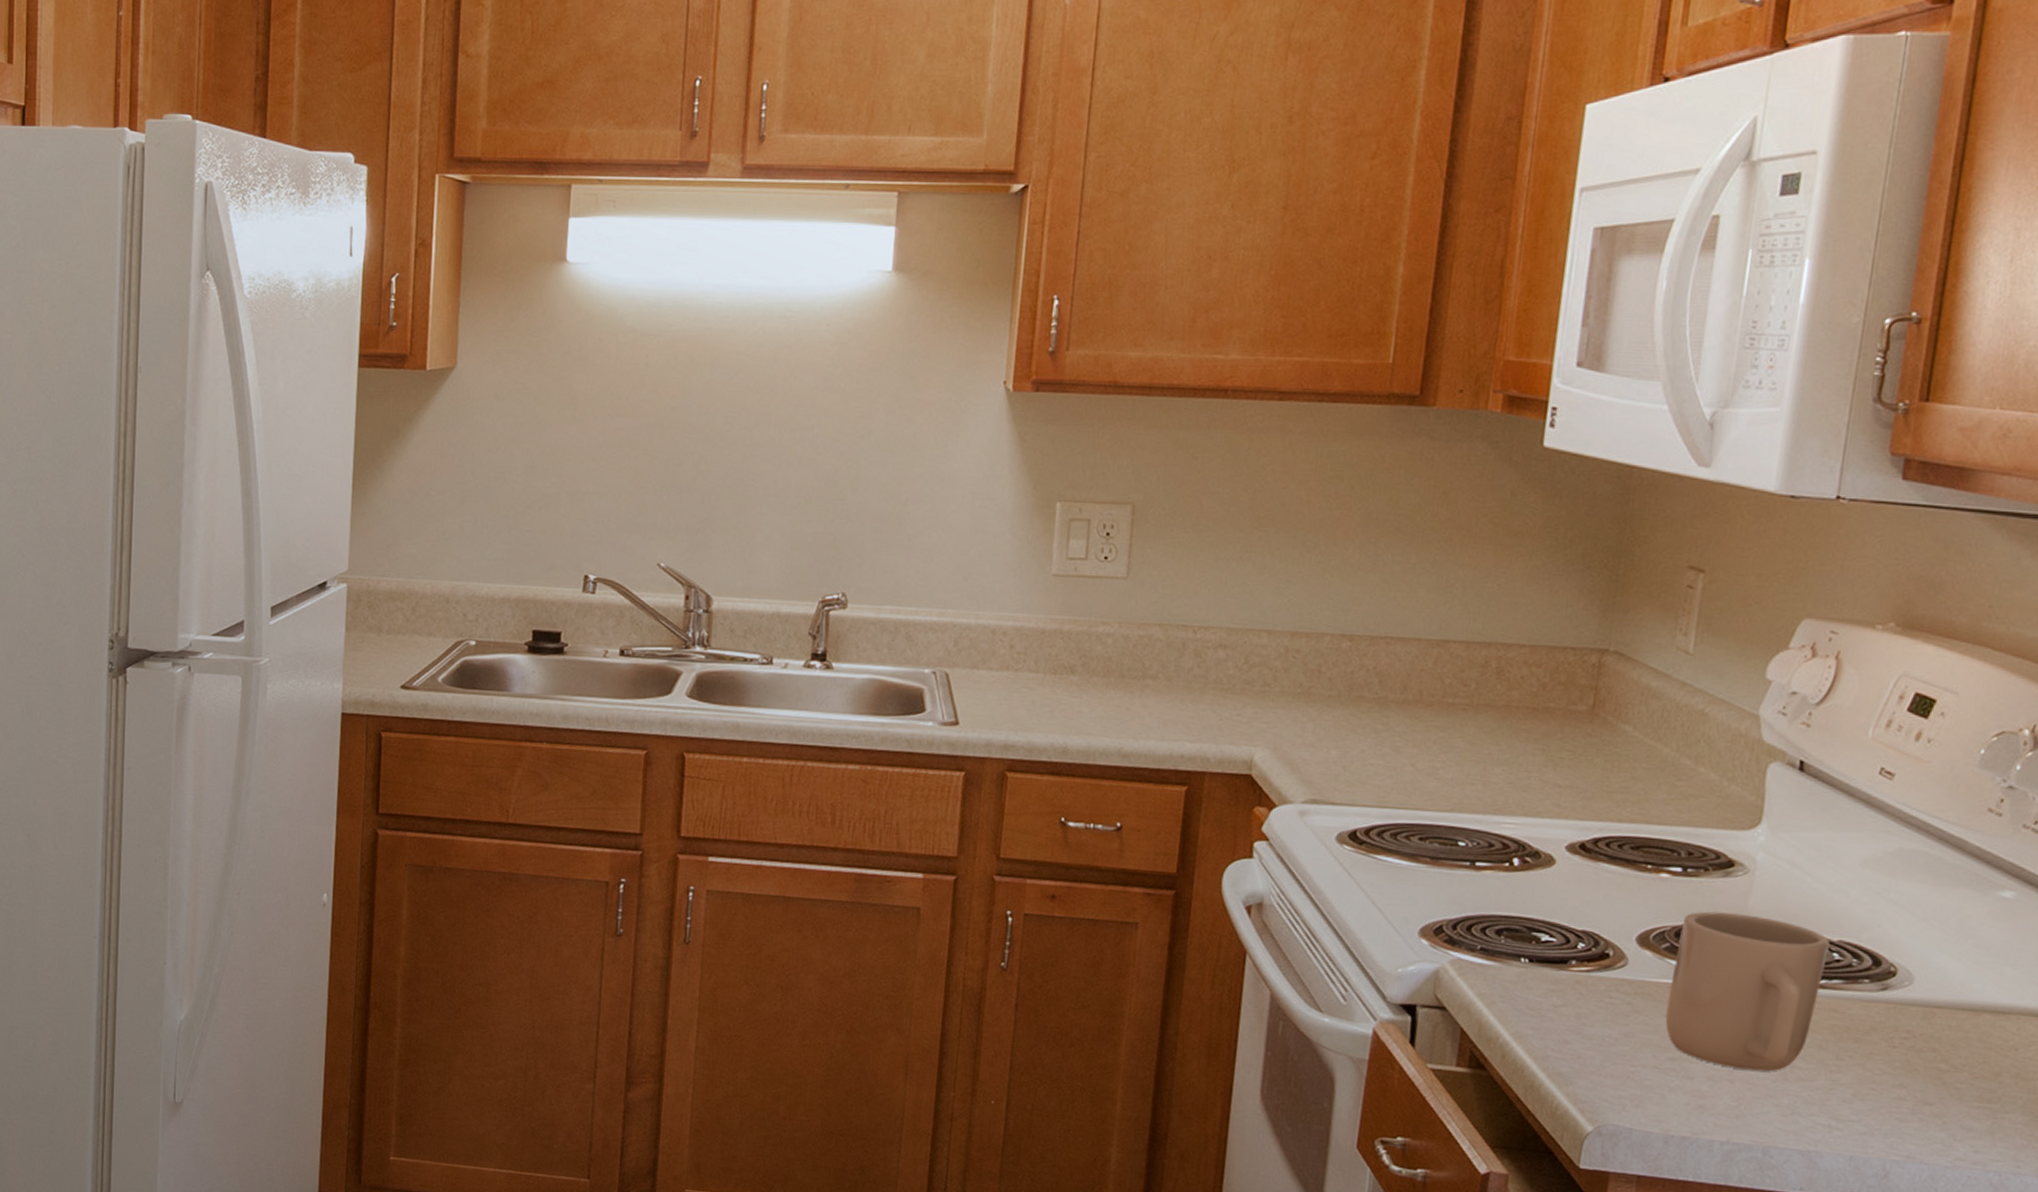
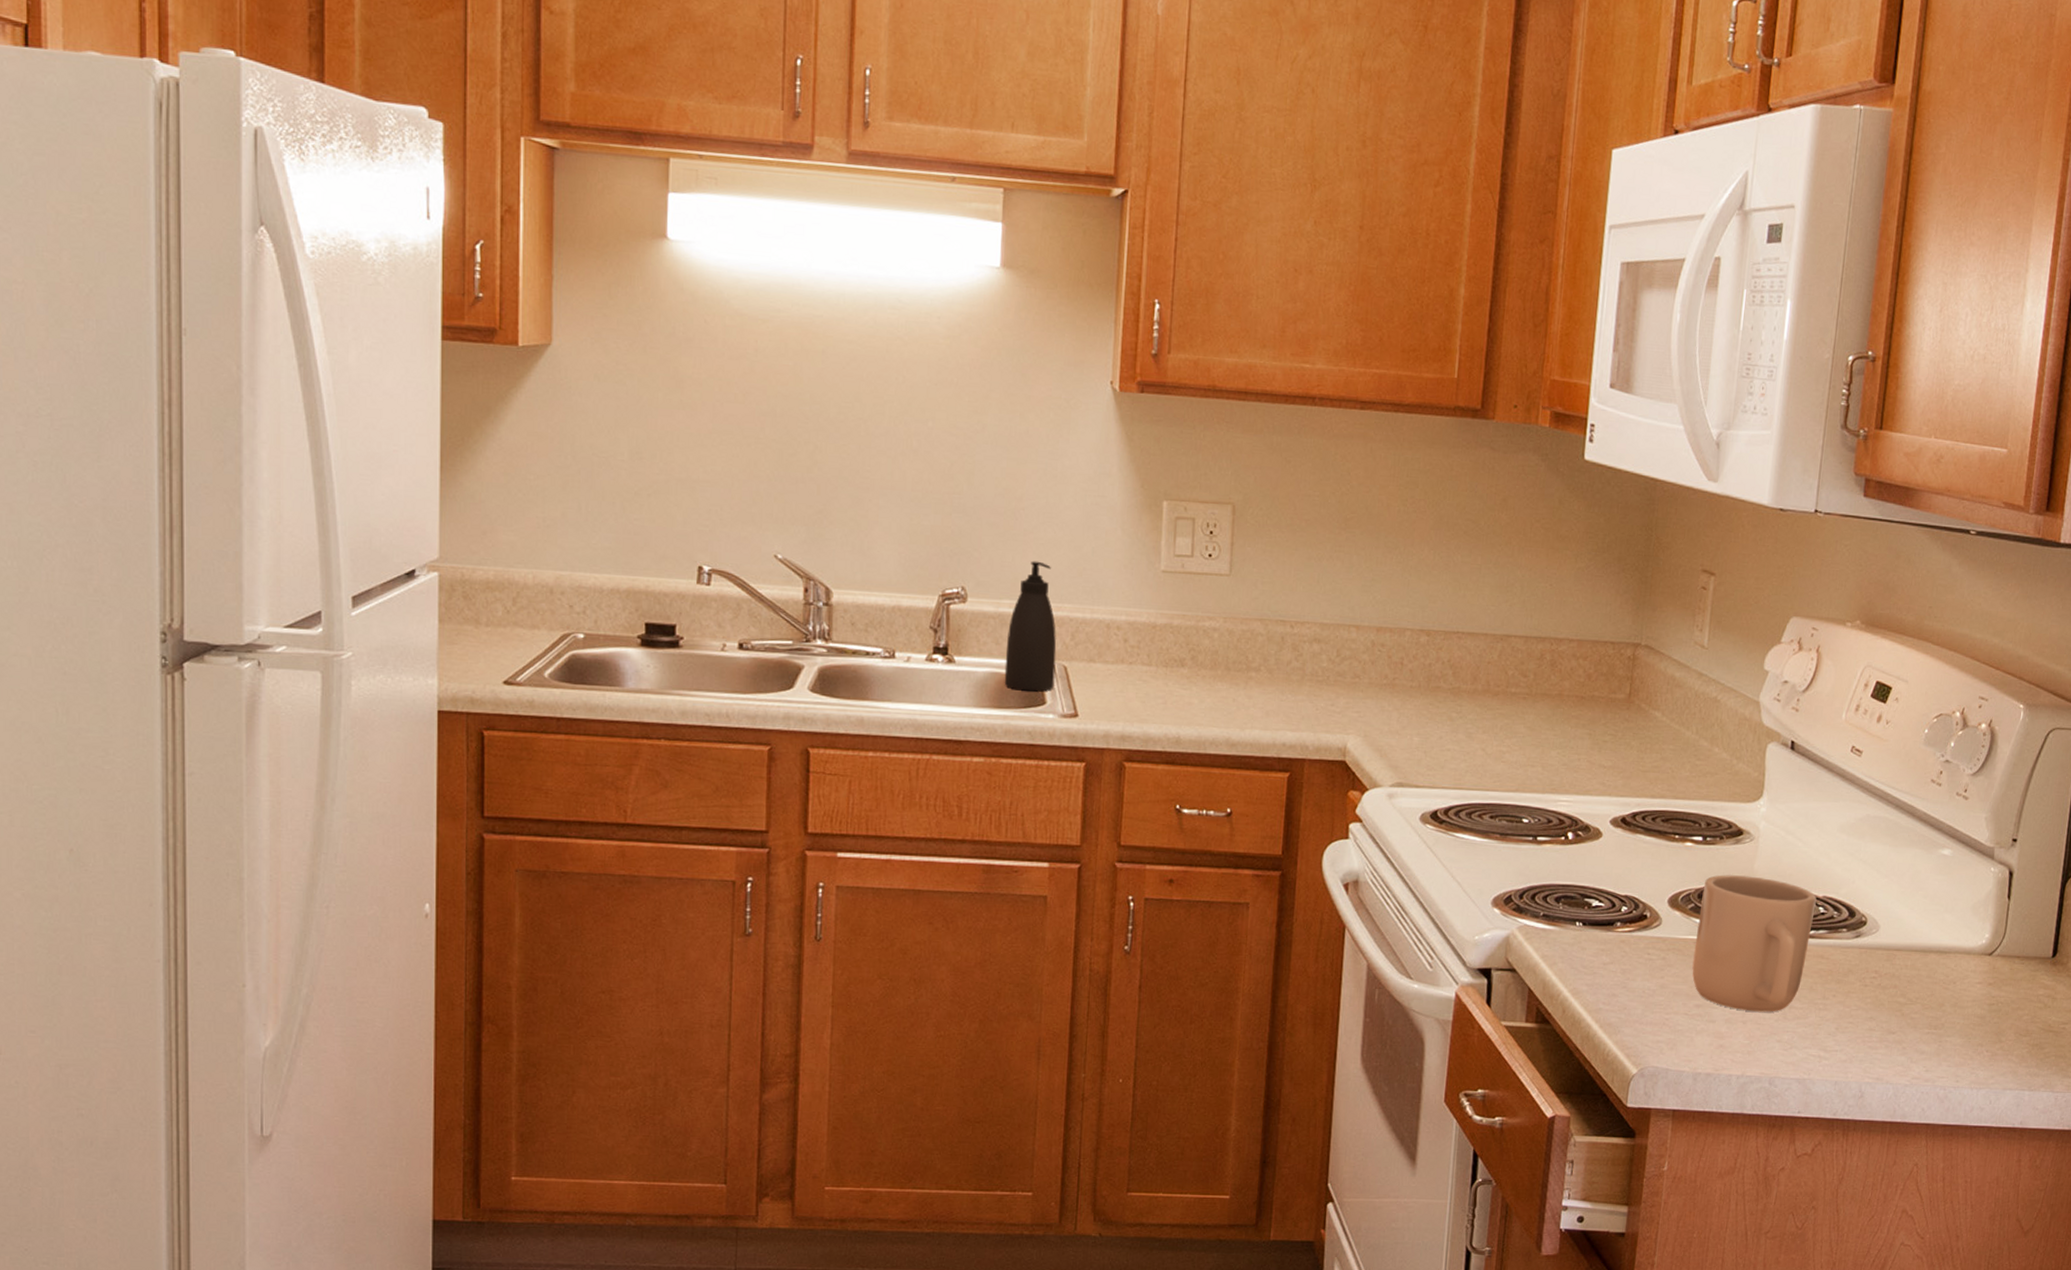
soap dispenser: none [882,566,939,698] -> present [1004,561,1057,691]

